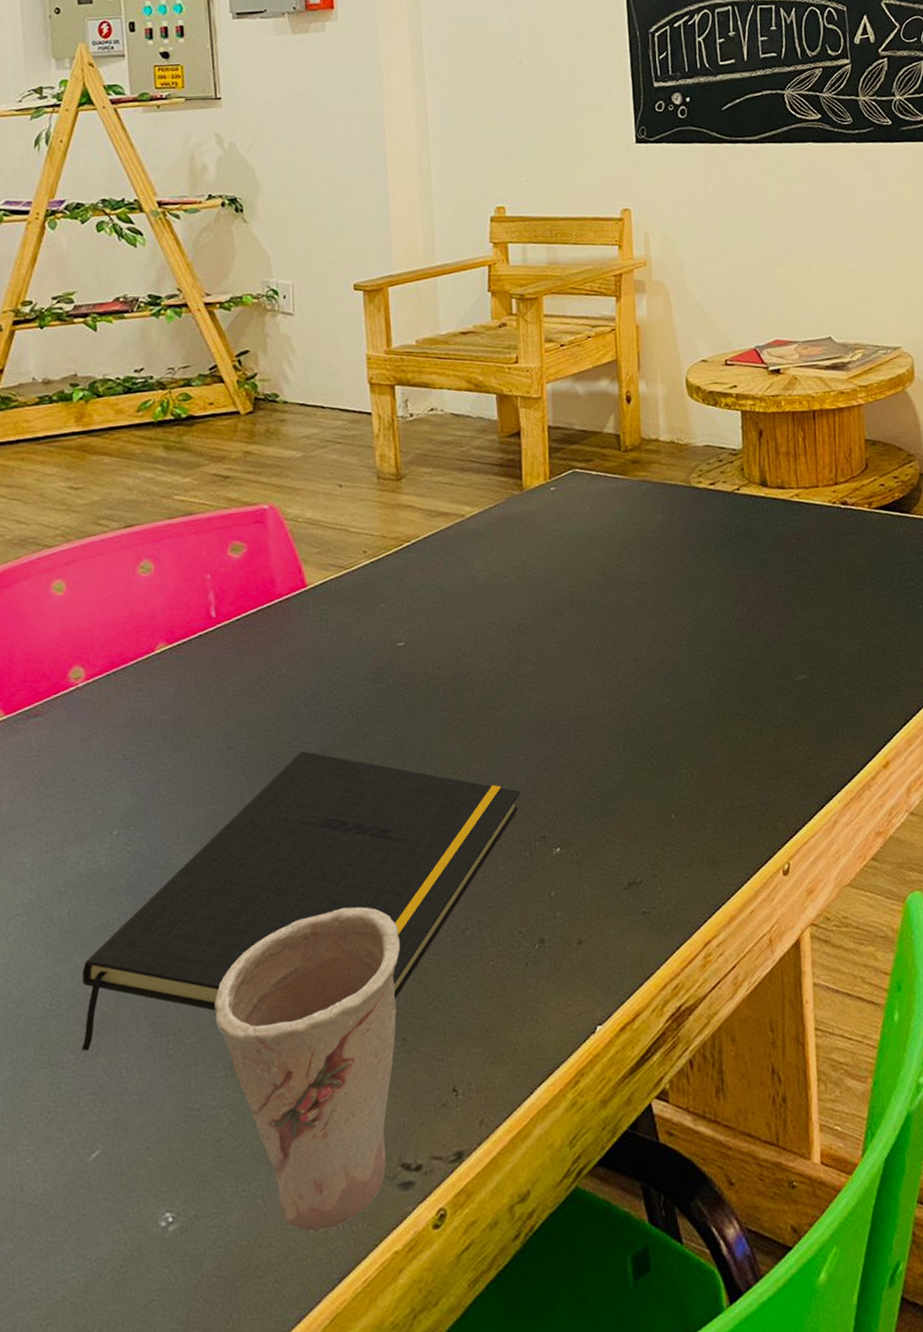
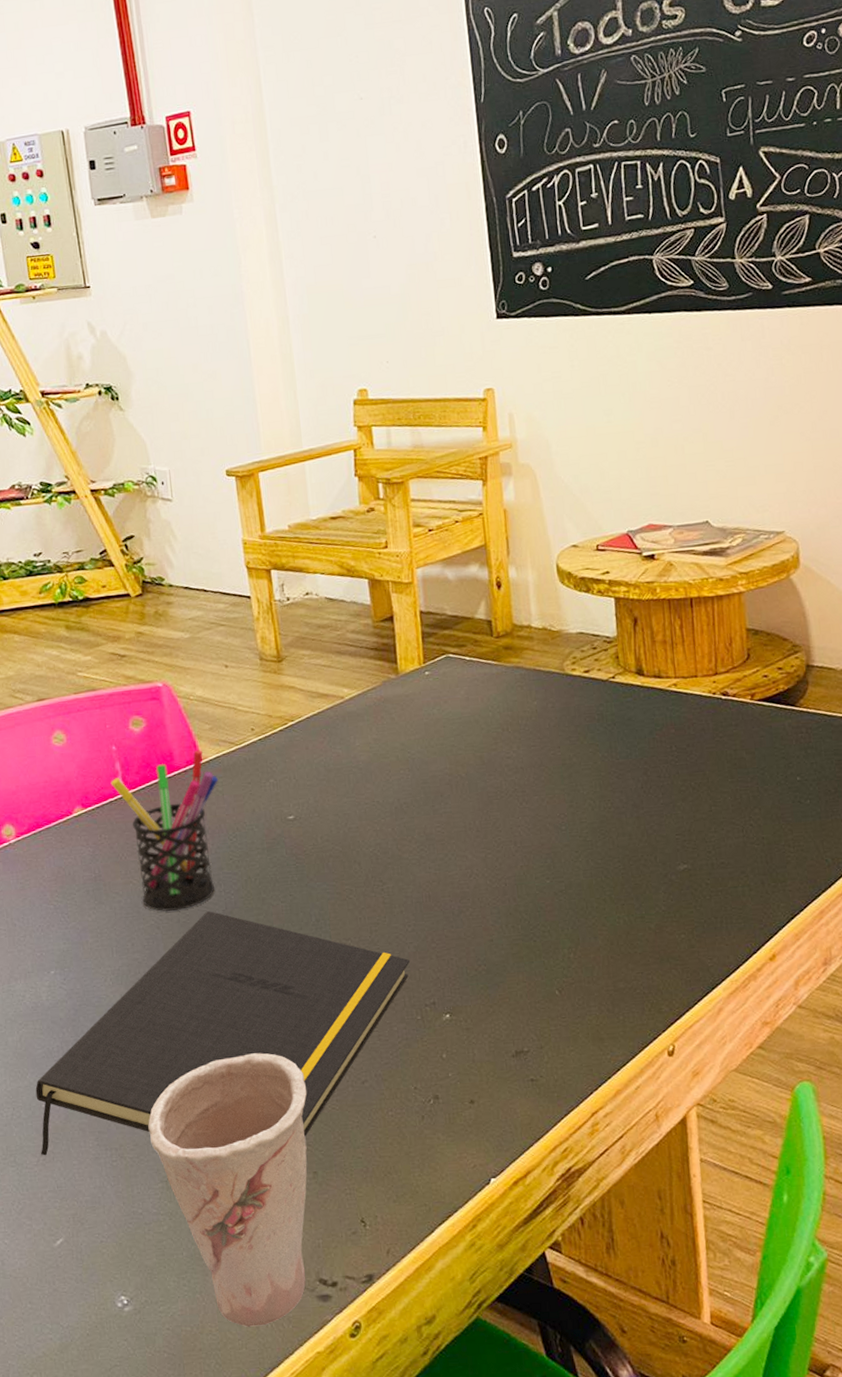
pen holder: none [201,575,324,755] -> present [110,750,219,912]

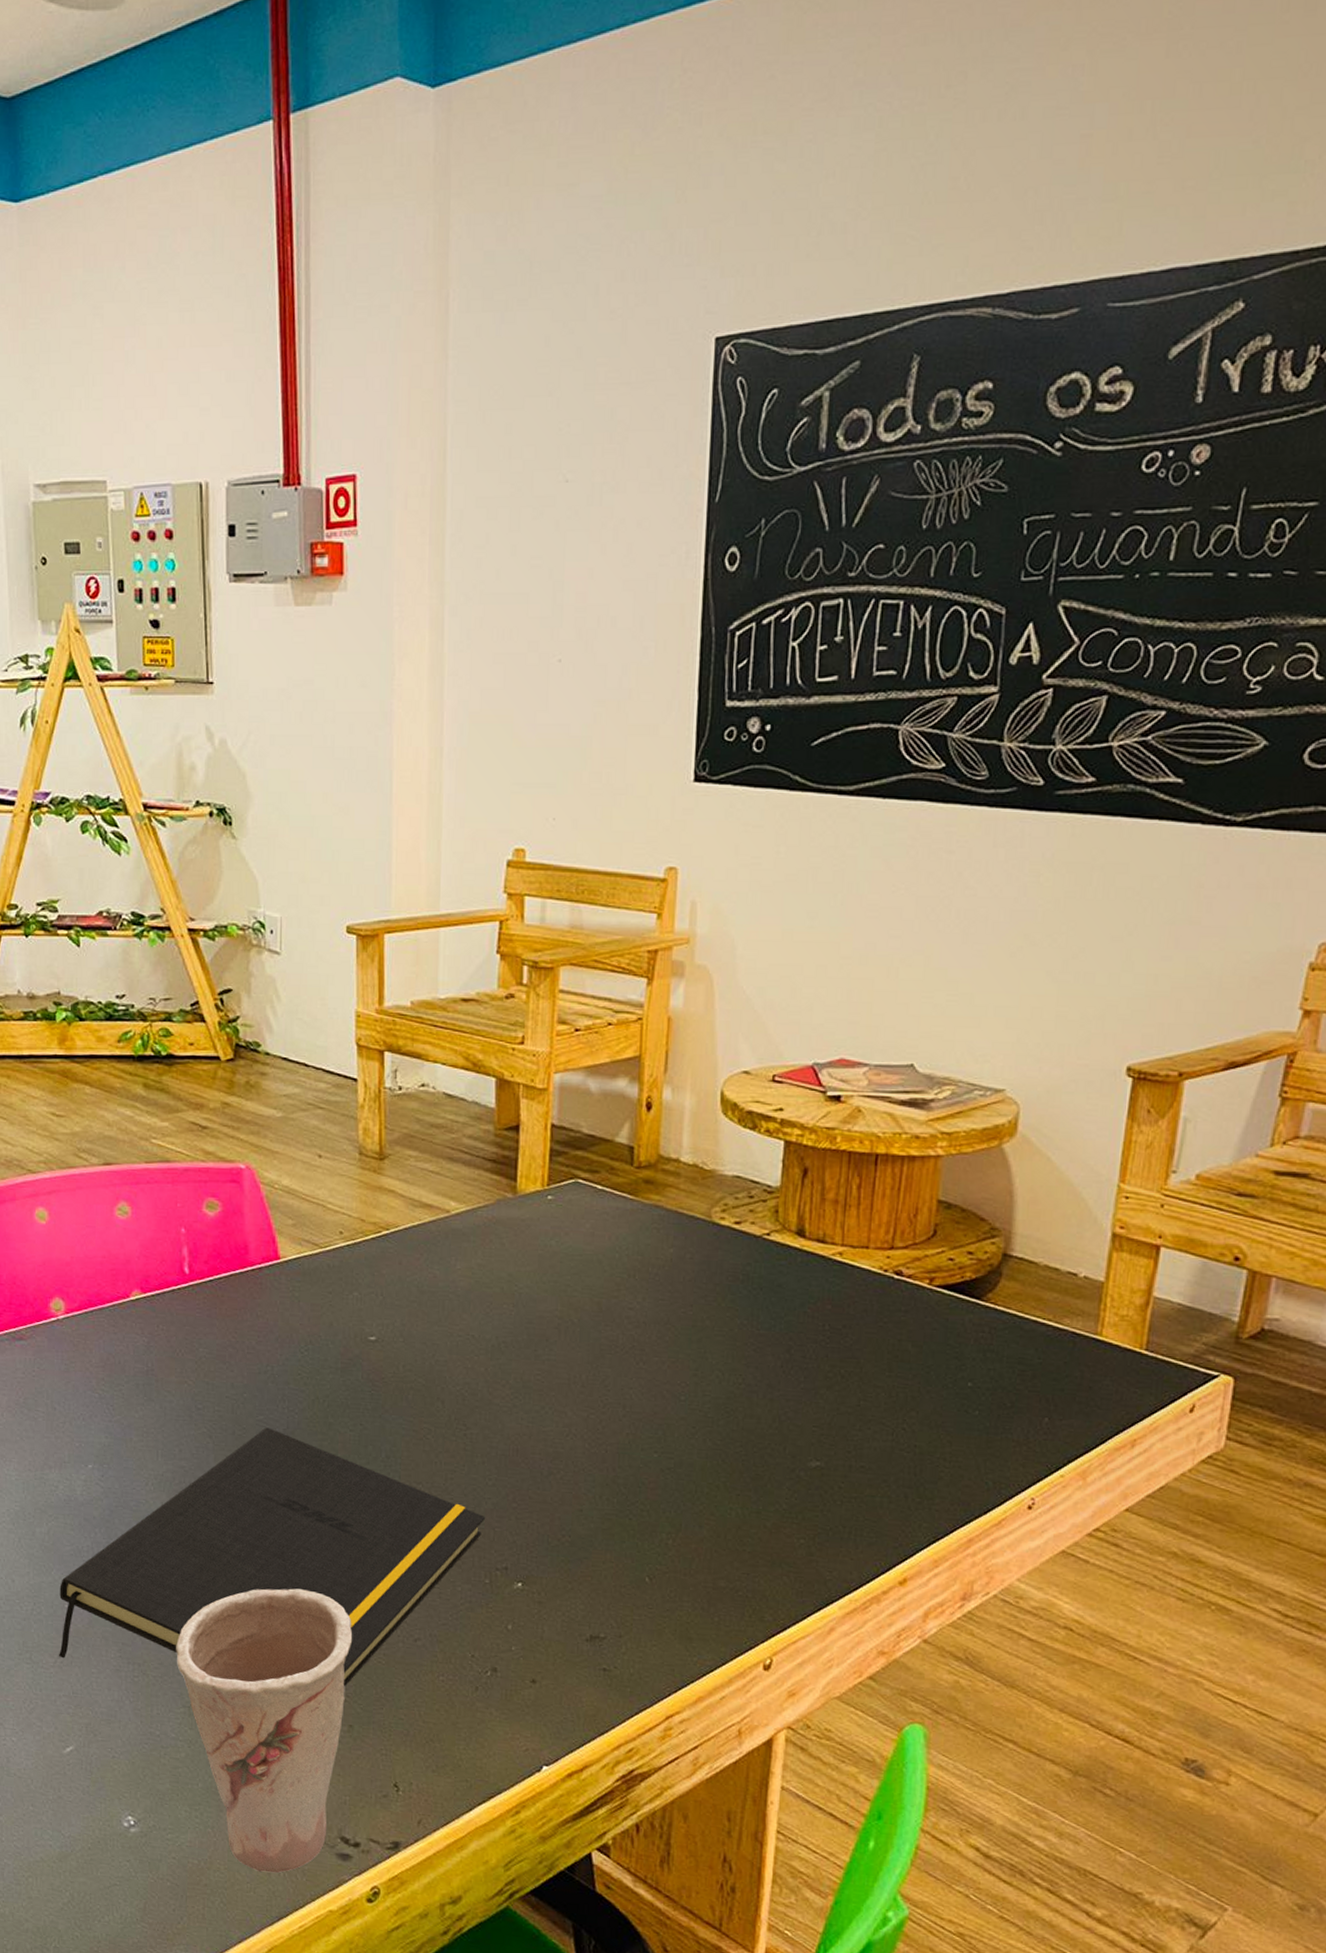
pen holder: present [110,750,219,912] -> none [175,1247,296,1421]

